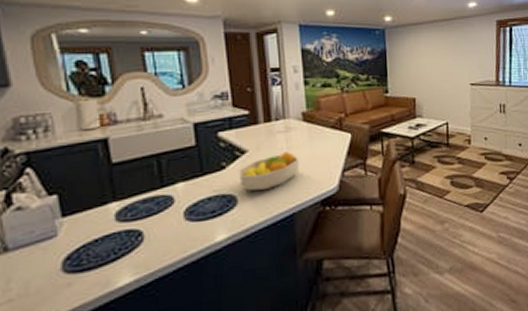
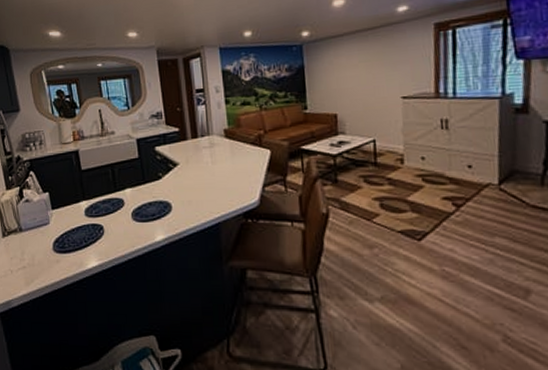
fruit bowl: present [237,151,300,191] -> none [171,165,223,200]

